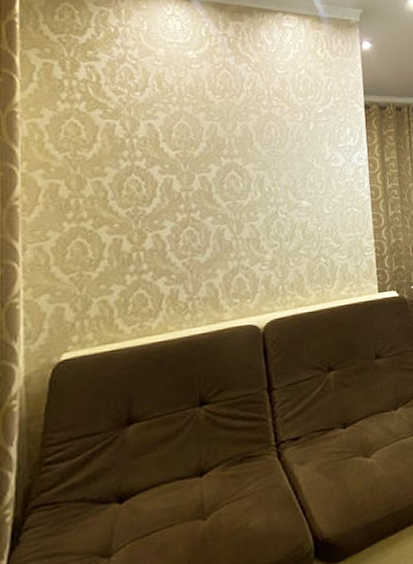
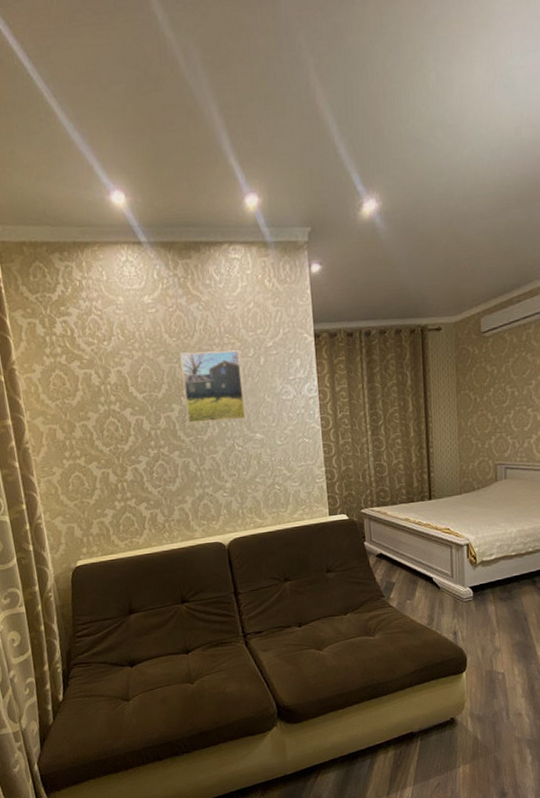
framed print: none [223,111,293,187] -> present [180,350,247,425]

